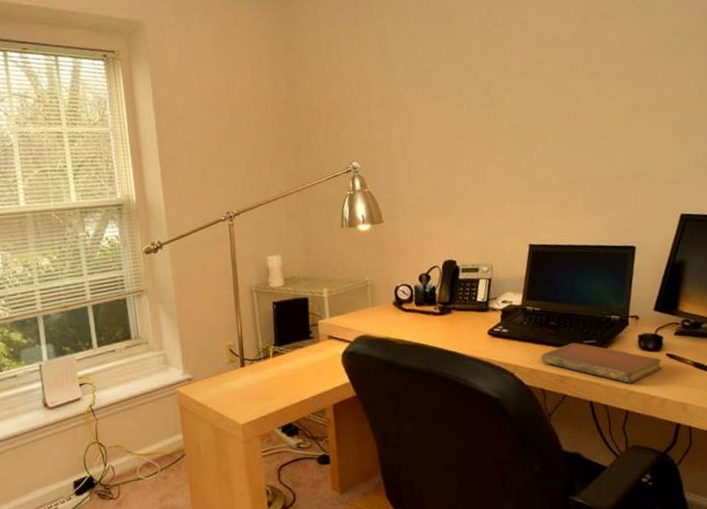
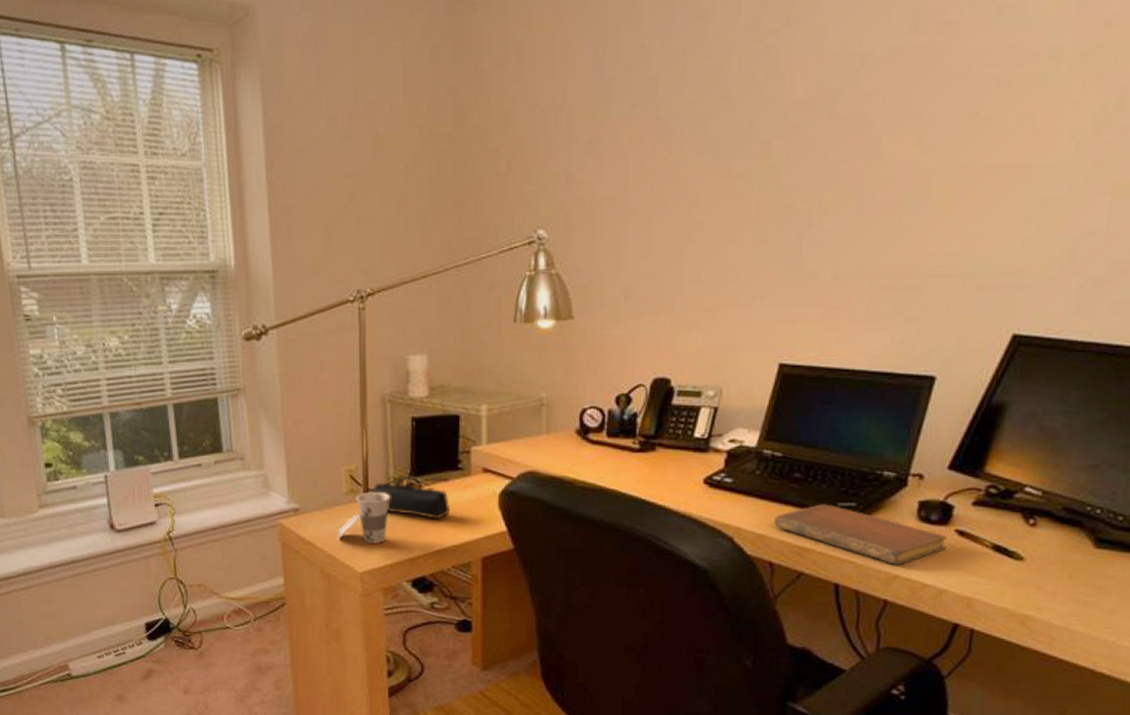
cup: none [222,360,261,401] -> present [337,491,390,543]
pencil case: none [246,344,306,378] -> present [371,473,450,519]

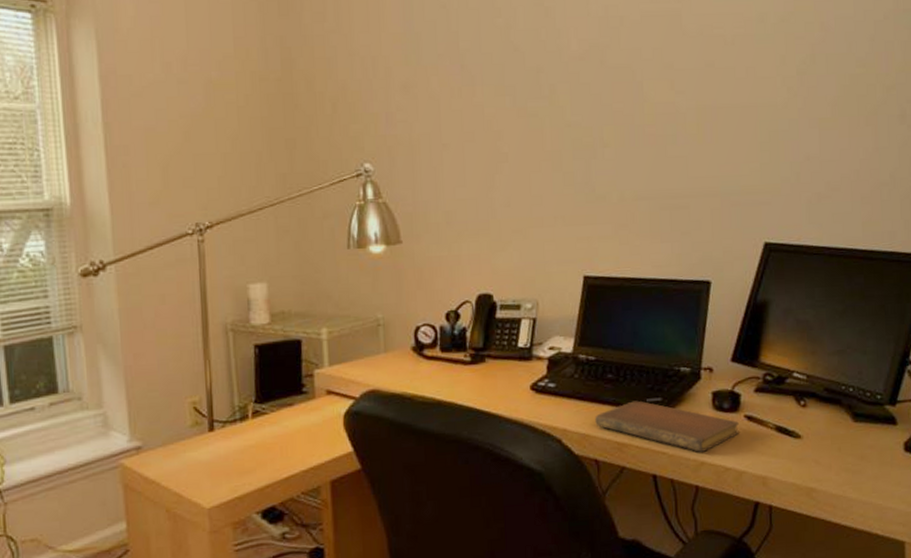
cup: present [337,491,390,543] -> none [182,422,236,477]
pencil case: present [371,473,450,519] -> none [216,401,296,446]

